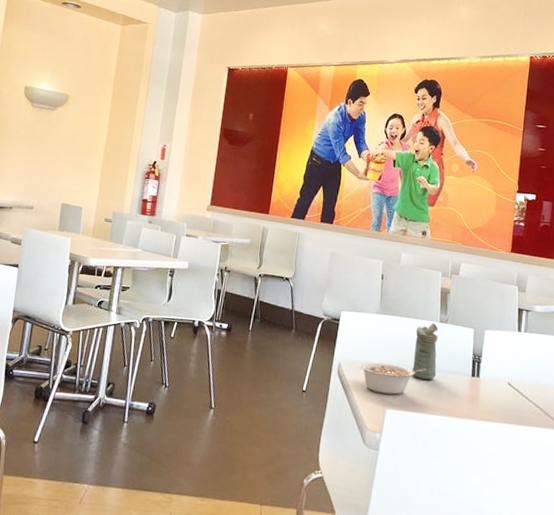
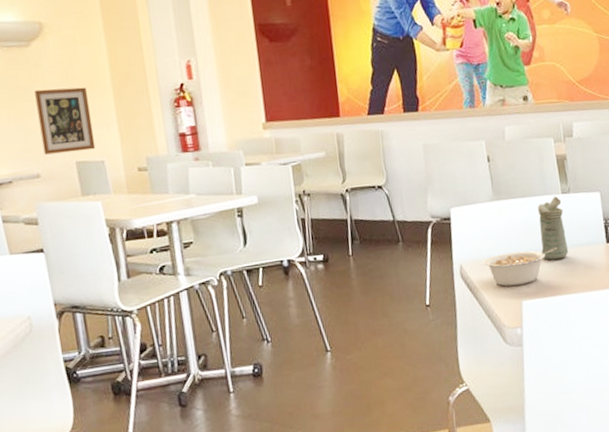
wall art: none [41,143,85,197] -> present [34,87,96,155]

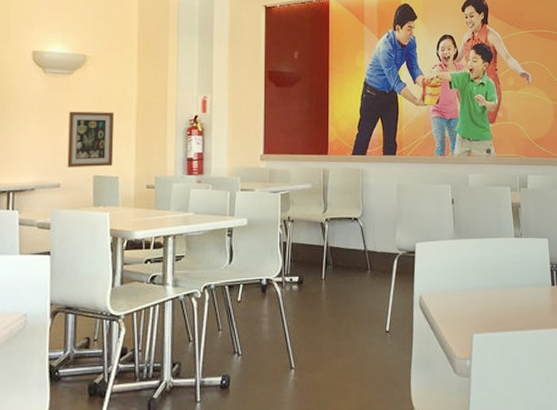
legume: present [484,247,557,287] -> none [442,285,508,319]
crushed soda can: present [537,196,569,261] -> none [492,239,518,298]

